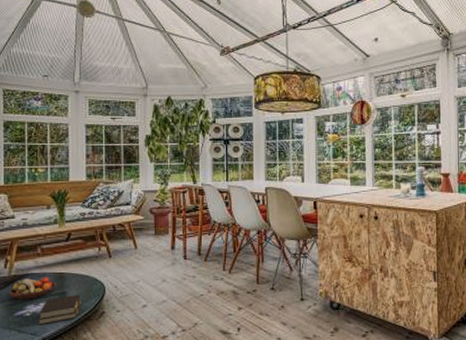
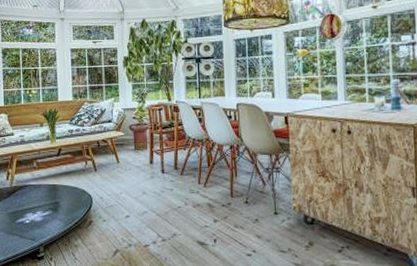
fruit bowl: present [9,277,56,300] -> none [12,188,50,209]
bible: present [38,295,81,325] -> none [36,205,72,232]

